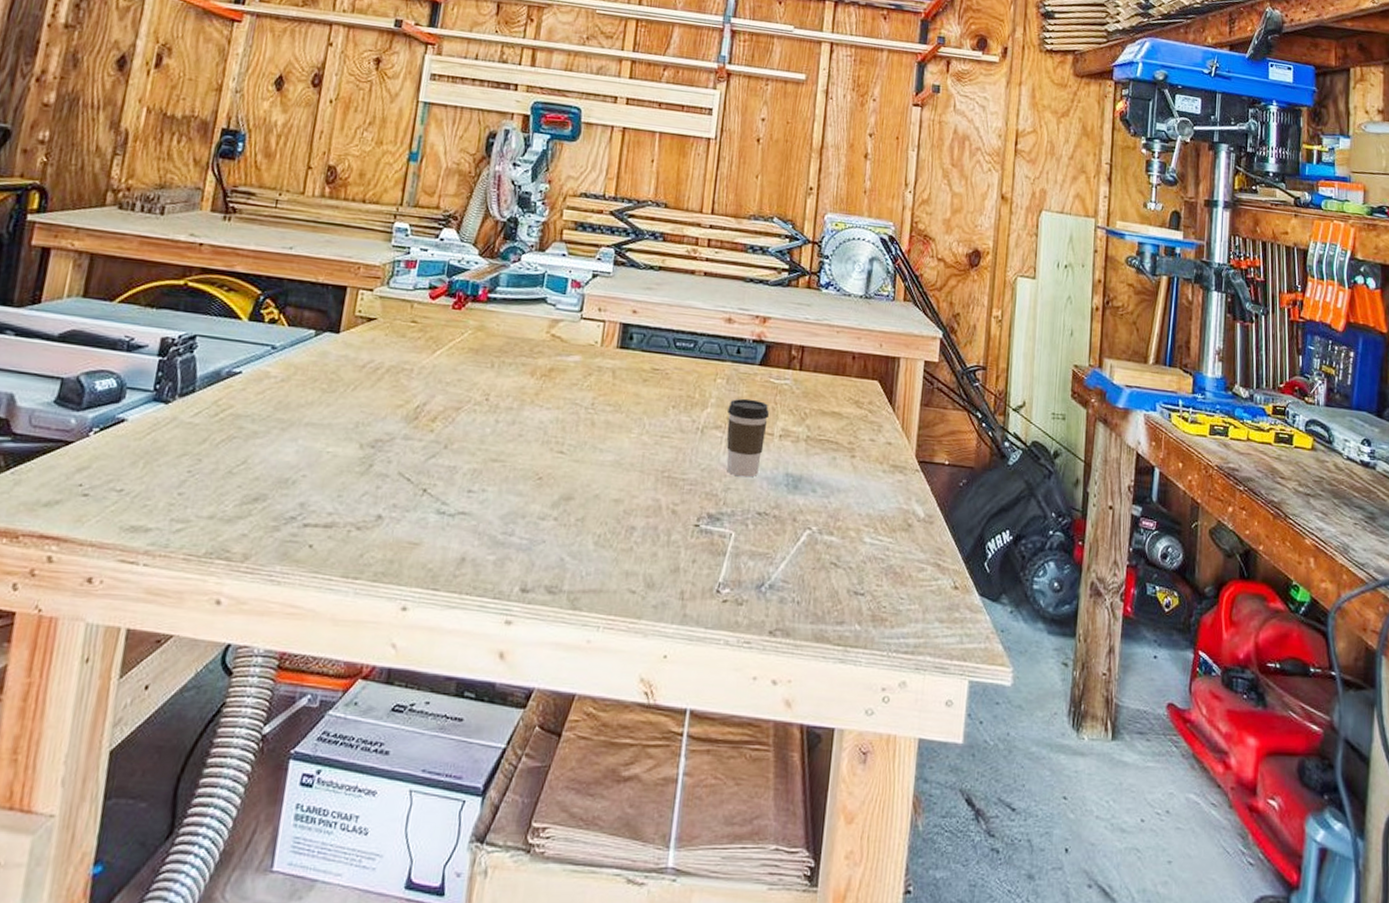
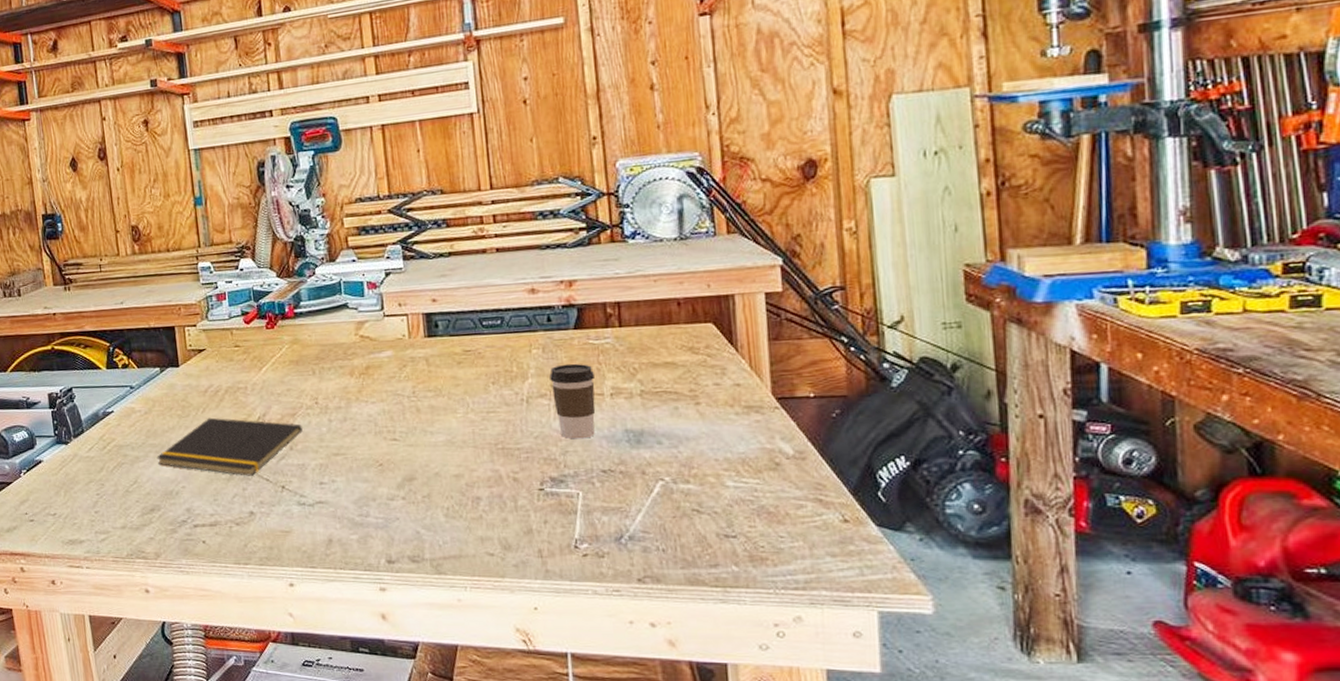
notepad: none [280,397,465,473] -> present [156,417,303,476]

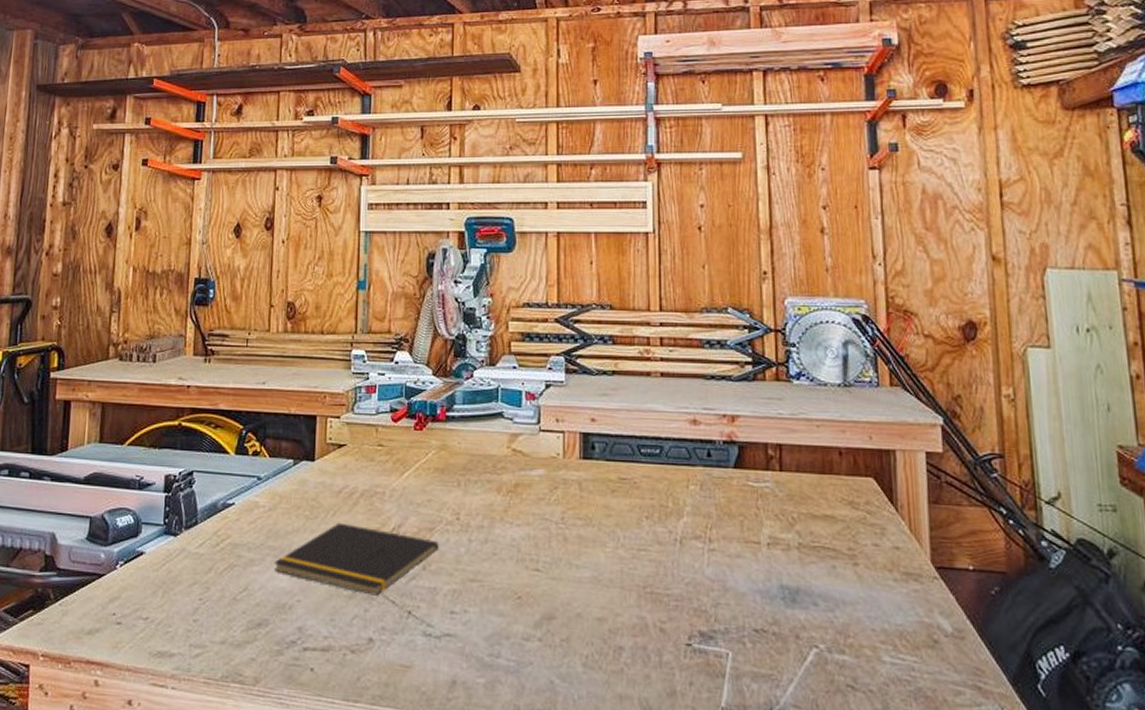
coffee cup: present [549,363,596,439] -> none [706,505,752,591]

